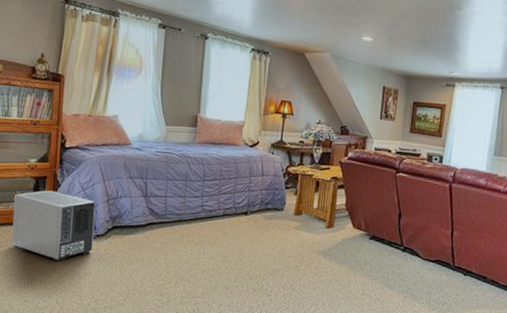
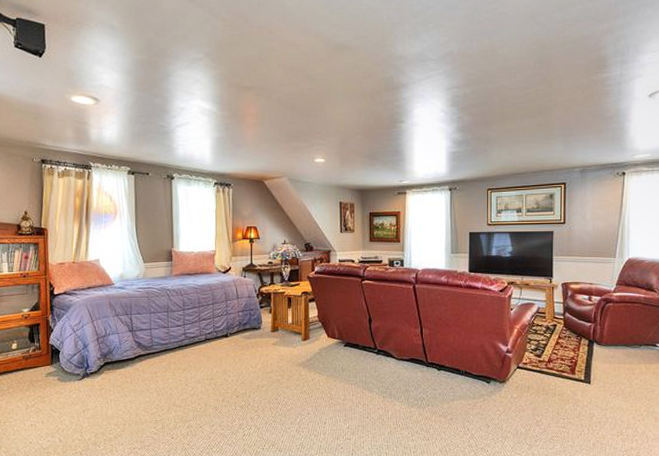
air purifier: present [12,190,96,262] -> none [11,336,89,402]

